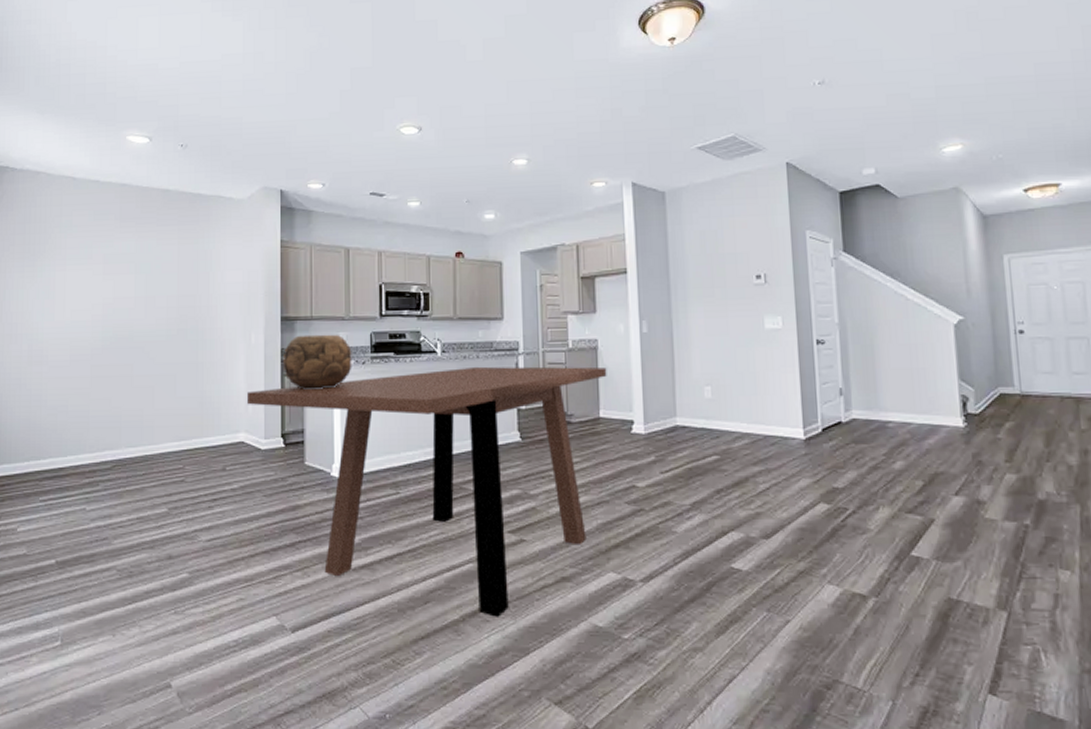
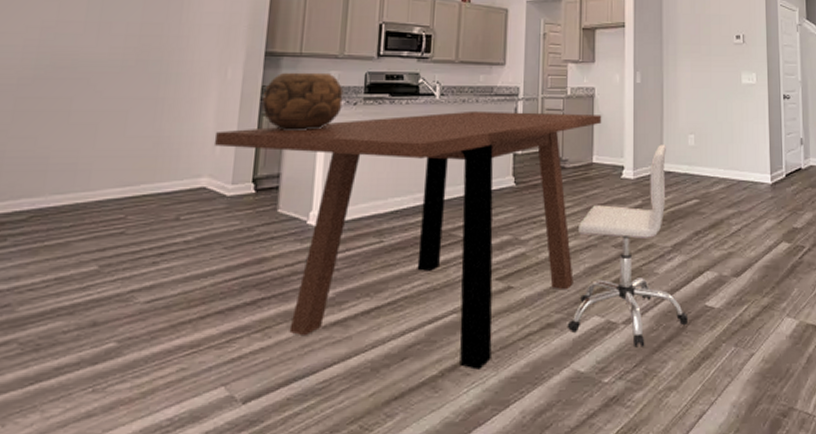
chair: none [582,397,712,606] -> present [567,144,688,348]

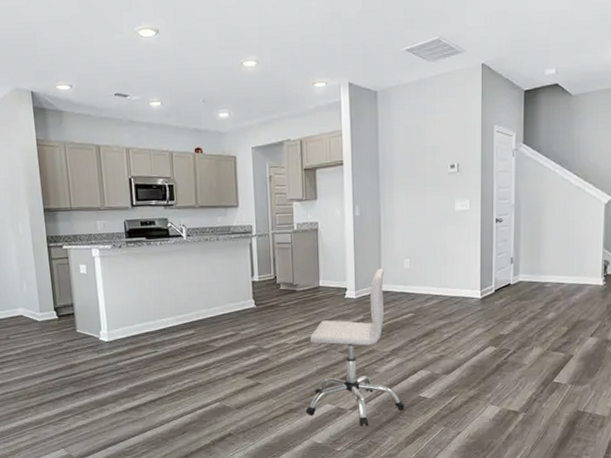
dining table: present [213,110,602,370] -> none [20,245,326,440]
decorative bowl: present [262,72,343,130] -> none [49,222,111,271]

